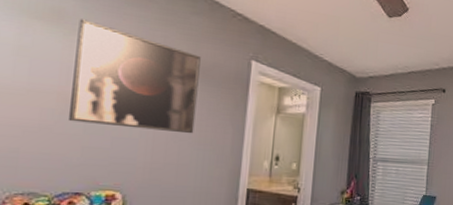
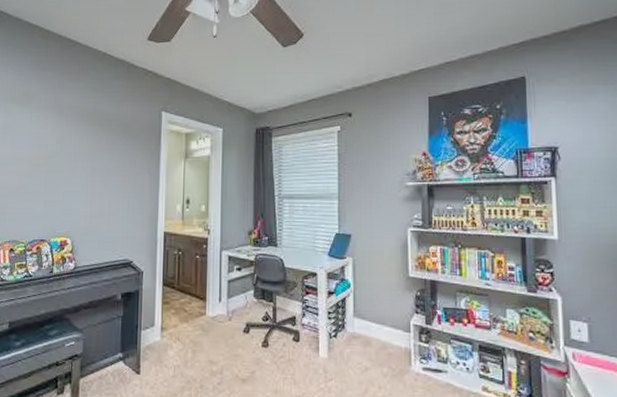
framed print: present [67,19,201,134] -> none [35,98,122,184]

